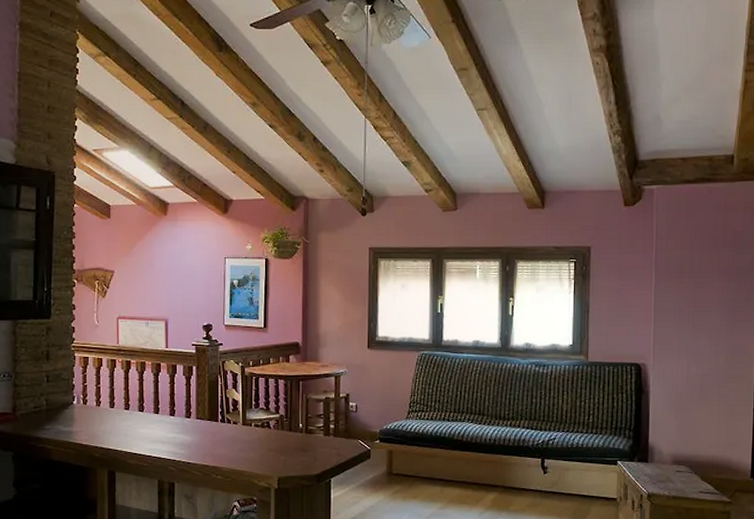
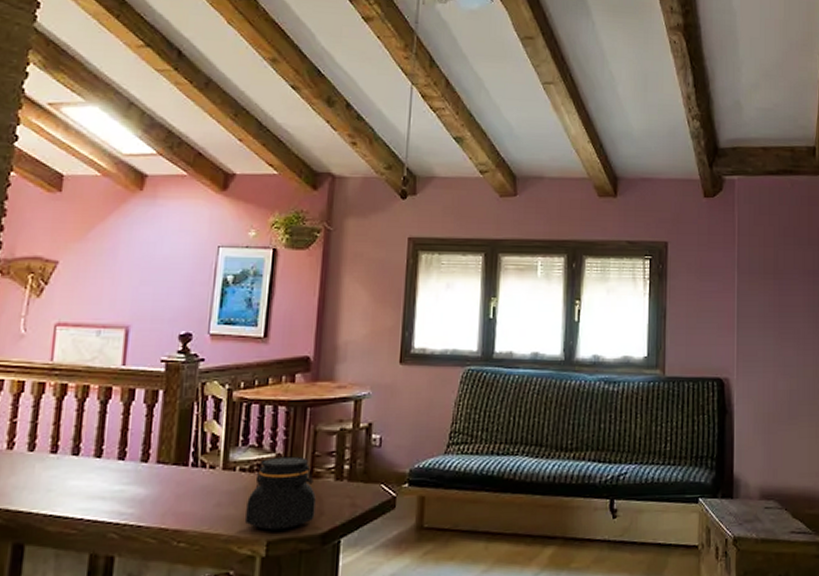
jar: none [261,417,311,470] -> present [245,456,316,530]

